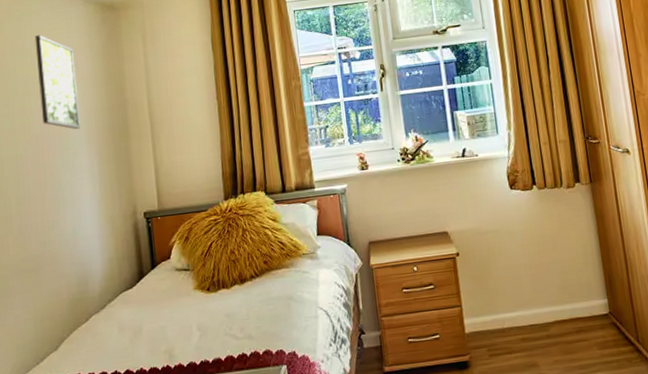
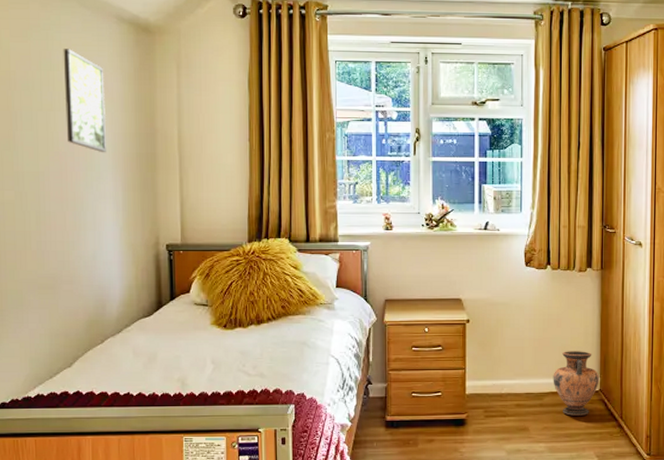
vase: none [556,272,608,345] -> present [553,351,600,416]

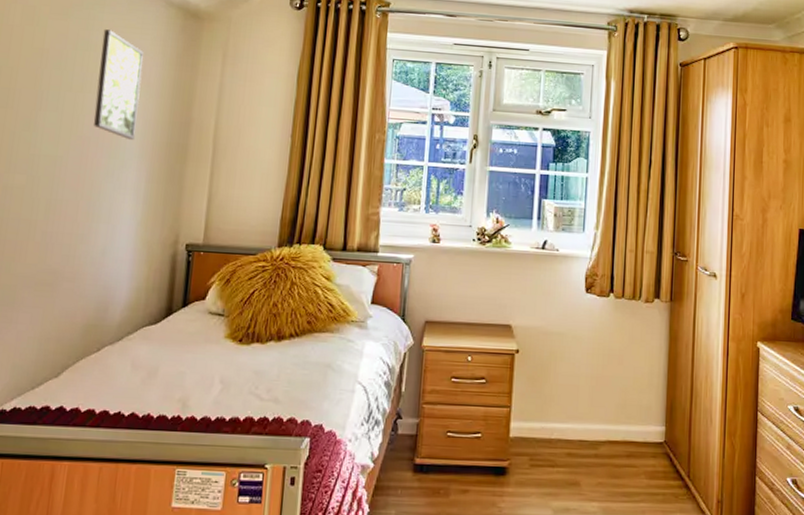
vase: present [553,351,600,416] -> none [611,393,665,471]

